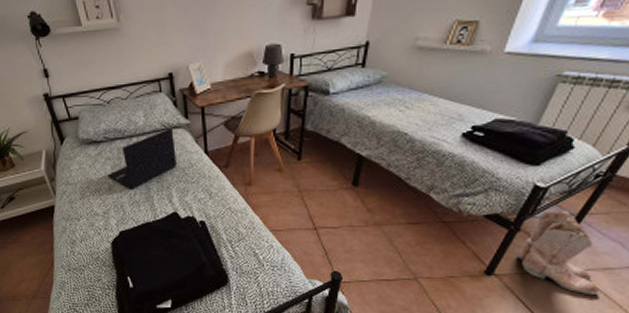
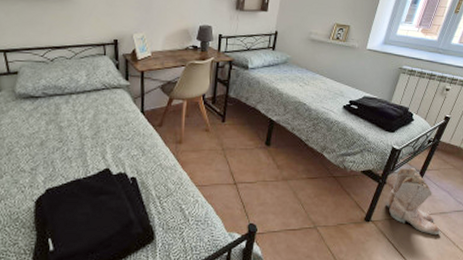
laptop: present [107,127,177,190] -> none [41,87,114,146]

